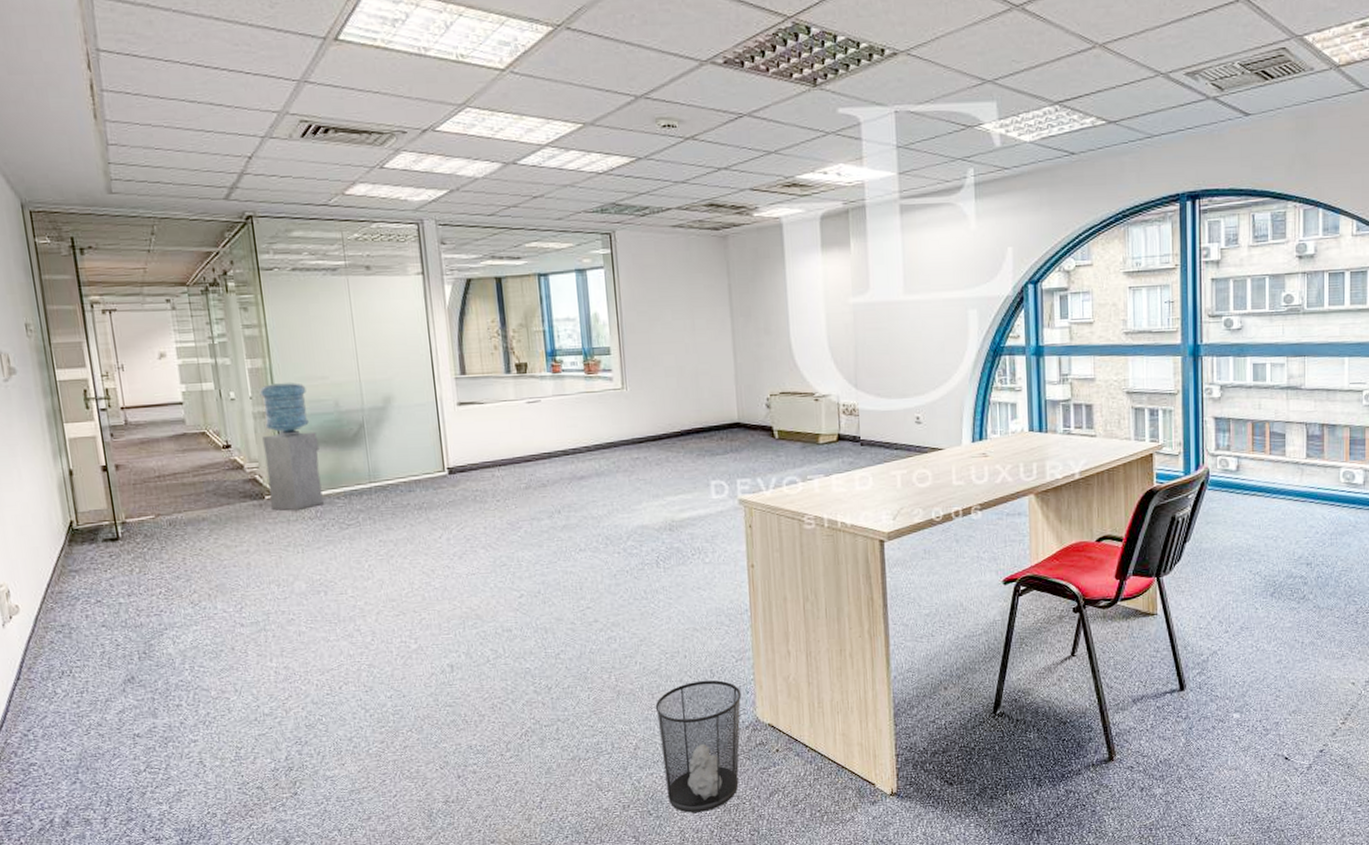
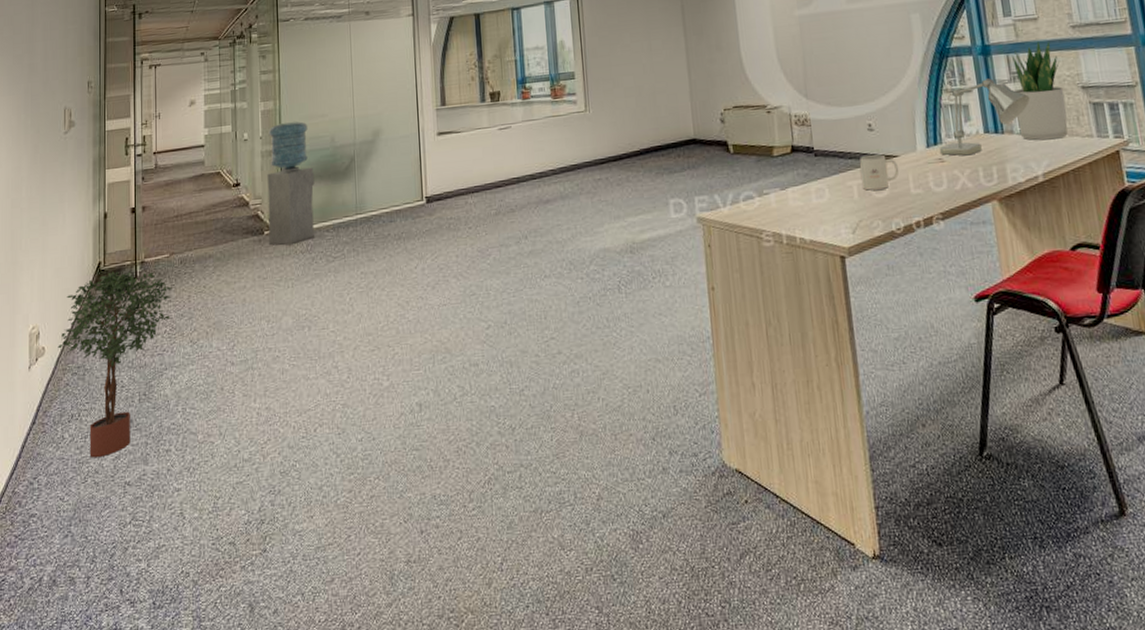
potted tree: none [34,531,166,712] -> present [58,271,172,458]
waste bin: present [655,680,742,813] -> none [618,417,707,578]
mug: none [904,446,943,481] -> present [859,154,899,191]
desk lamp: none [984,379,1077,452] -> present [939,78,1031,156]
planter: none [1062,346,1110,441] -> present [1011,42,1068,141]

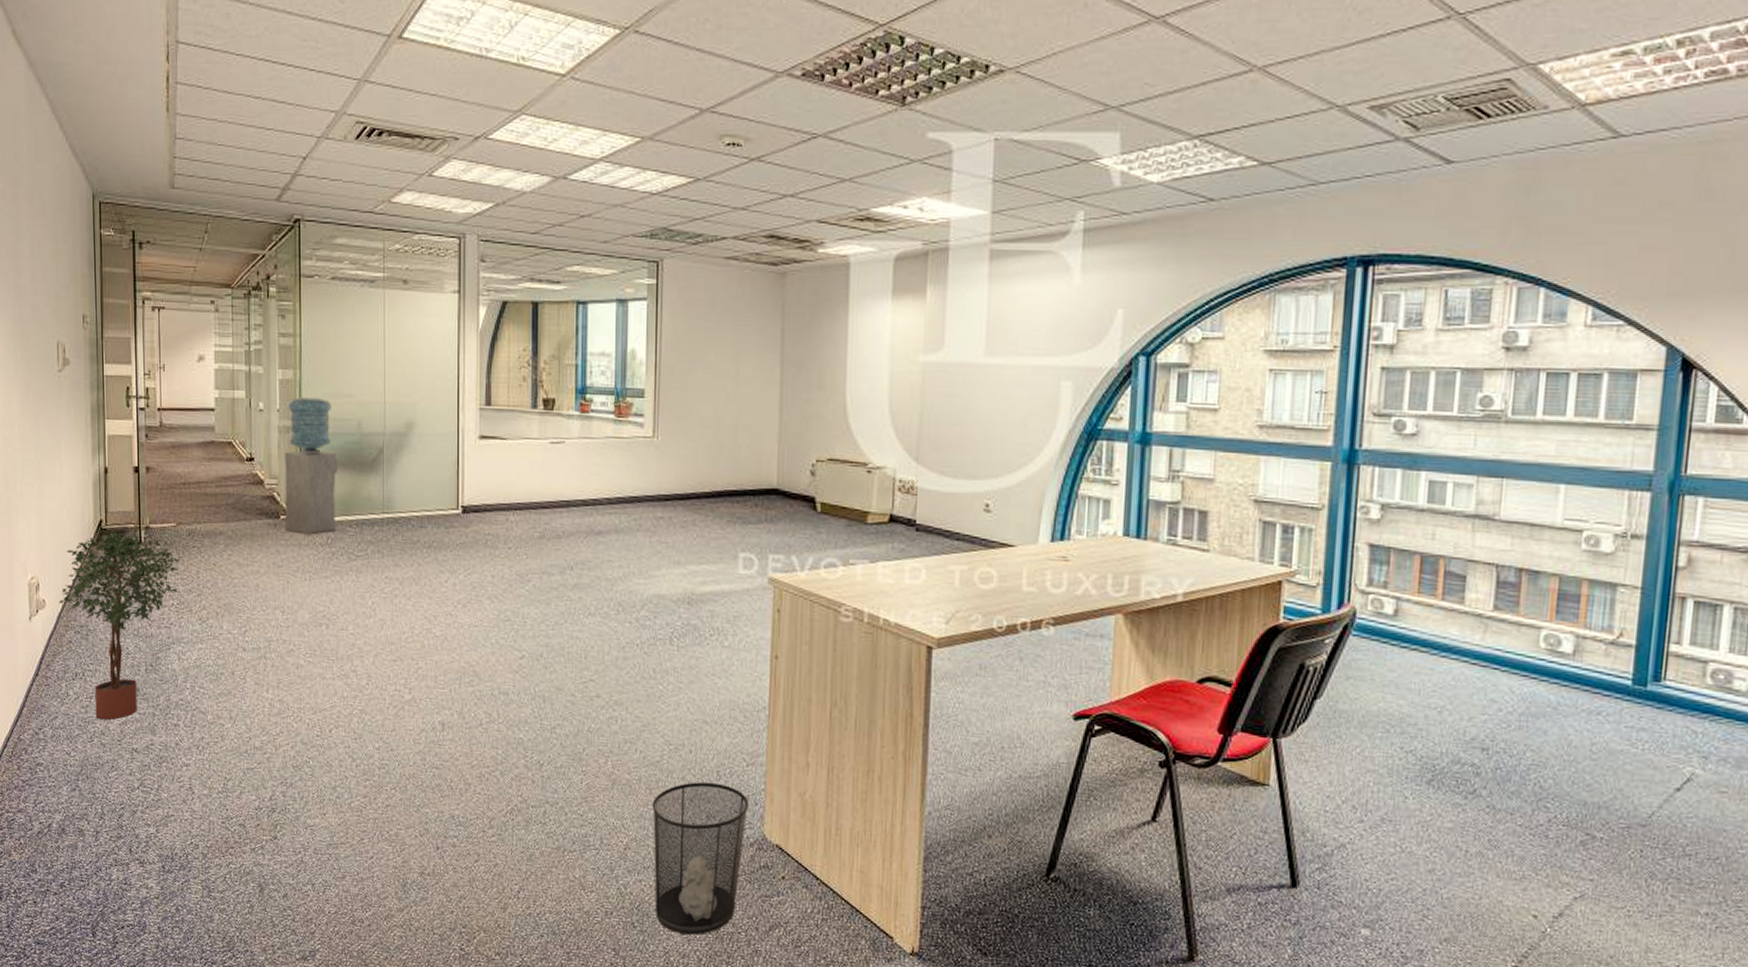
waste bin: none [618,417,707,578] -> present [652,781,749,935]
mug: present [859,154,899,191] -> none [965,538,1013,582]
desk lamp: present [939,78,1031,156] -> none [1065,473,1188,559]
planter: present [1011,42,1068,141] -> none [1166,438,1235,557]

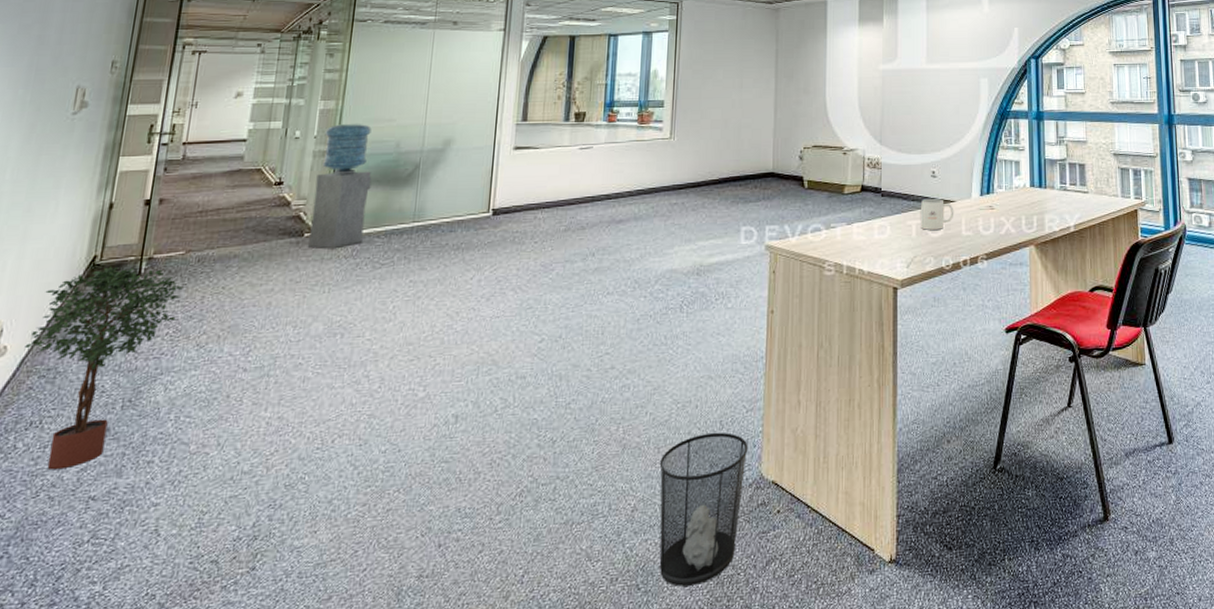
mug: none [965,538,1013,582] -> present [920,198,954,231]

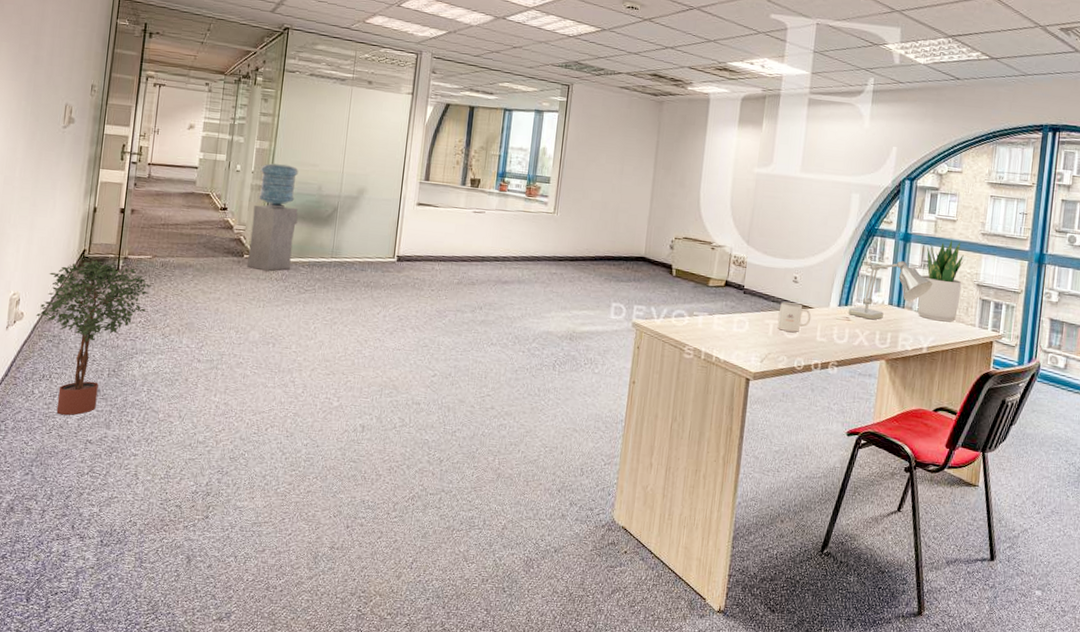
waste bin: present [659,432,748,587] -> none [522,476,604,598]
desk lamp: none [991,140,1071,205] -> present [848,261,933,320]
planter: none [1059,113,1100,197] -> present [917,240,966,322]

